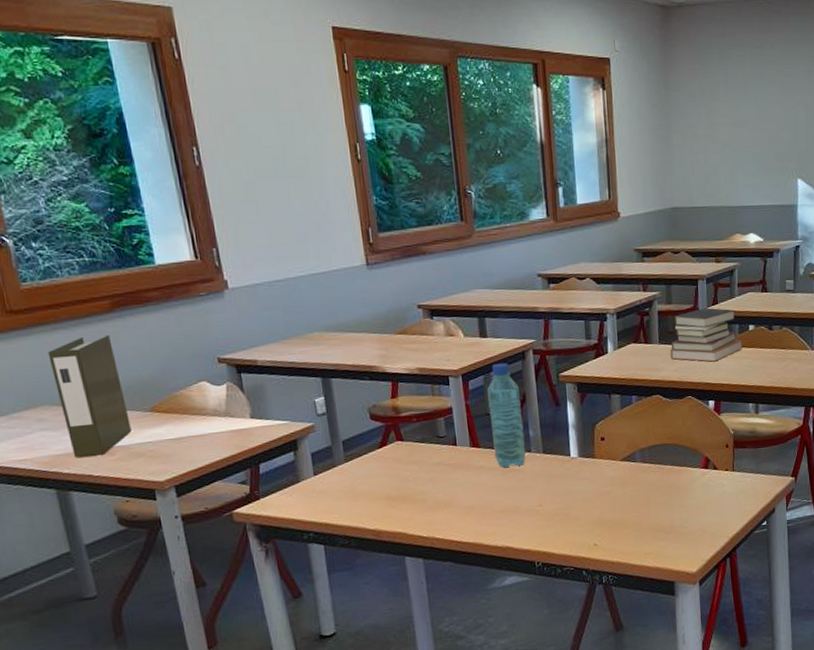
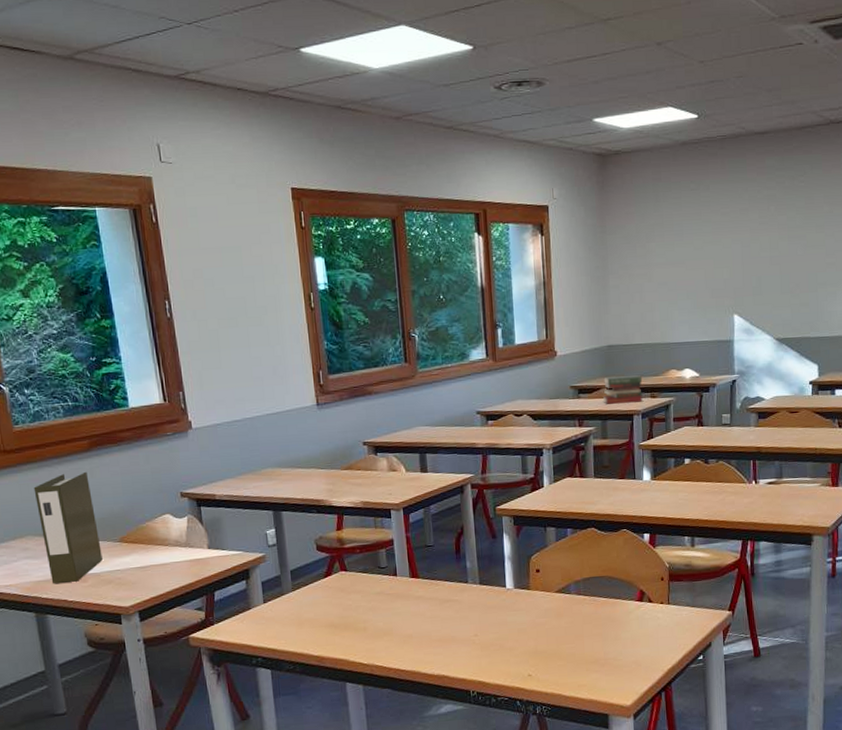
water bottle: present [487,362,526,467] -> none [427,496,463,598]
books: none [667,238,707,269] -> present [602,374,643,405]
books: present [670,307,742,362] -> none [605,442,678,496]

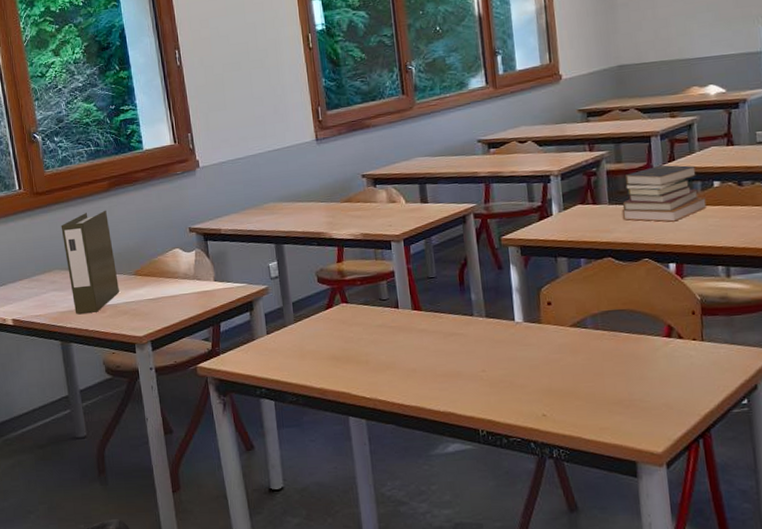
books: present [602,374,643,405] -> none [615,94,661,127]
books: none [605,442,678,496] -> present [621,165,707,222]

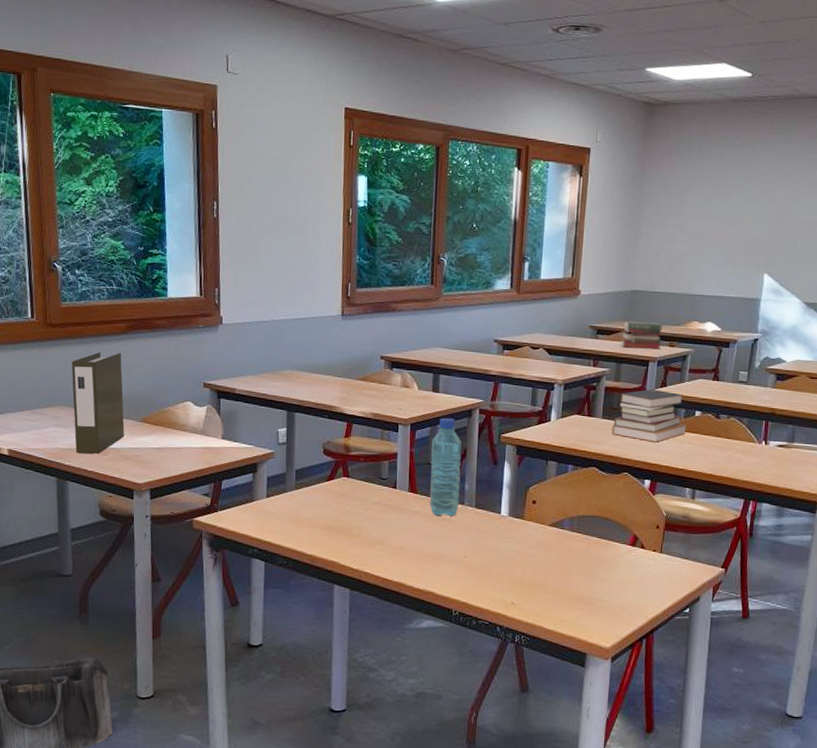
water bottle: none [428,227,468,331] -> present [429,417,462,516]
books: none [615,94,661,127] -> present [620,320,663,350]

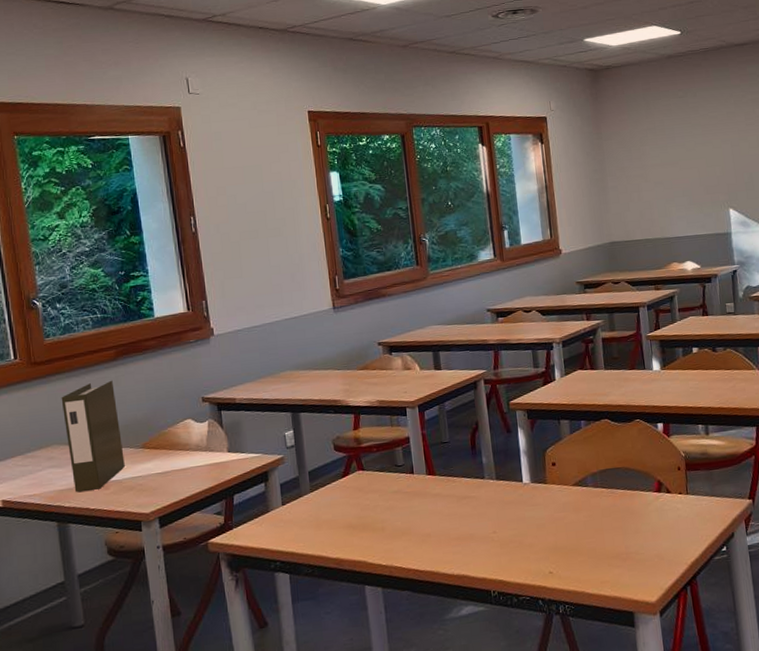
water bottle: present [429,417,462,516] -> none [442,392,480,495]
books: present [611,389,686,443] -> none [616,333,688,385]
books: present [620,320,663,350] -> none [608,268,647,298]

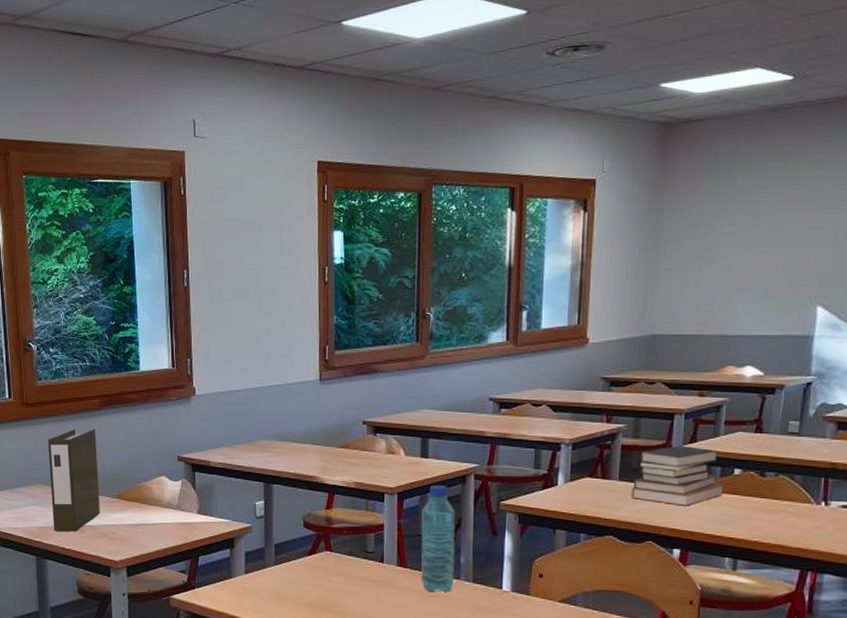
water bottle: none [442,392,480,495] -> present [420,484,456,592]
books: none [616,333,688,385] -> present [631,445,723,506]

